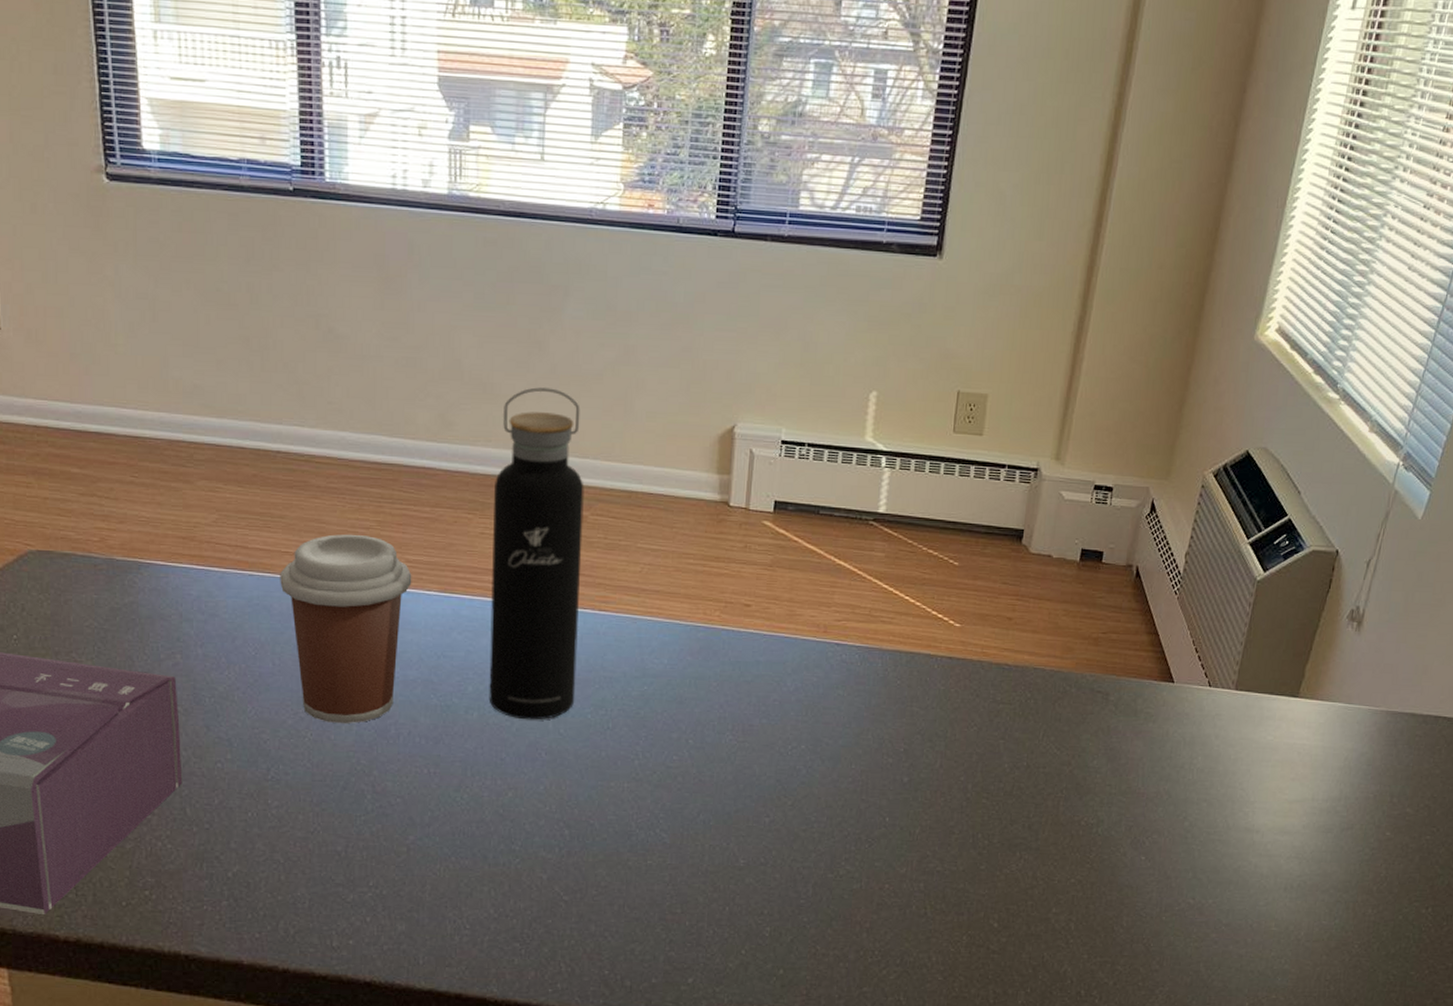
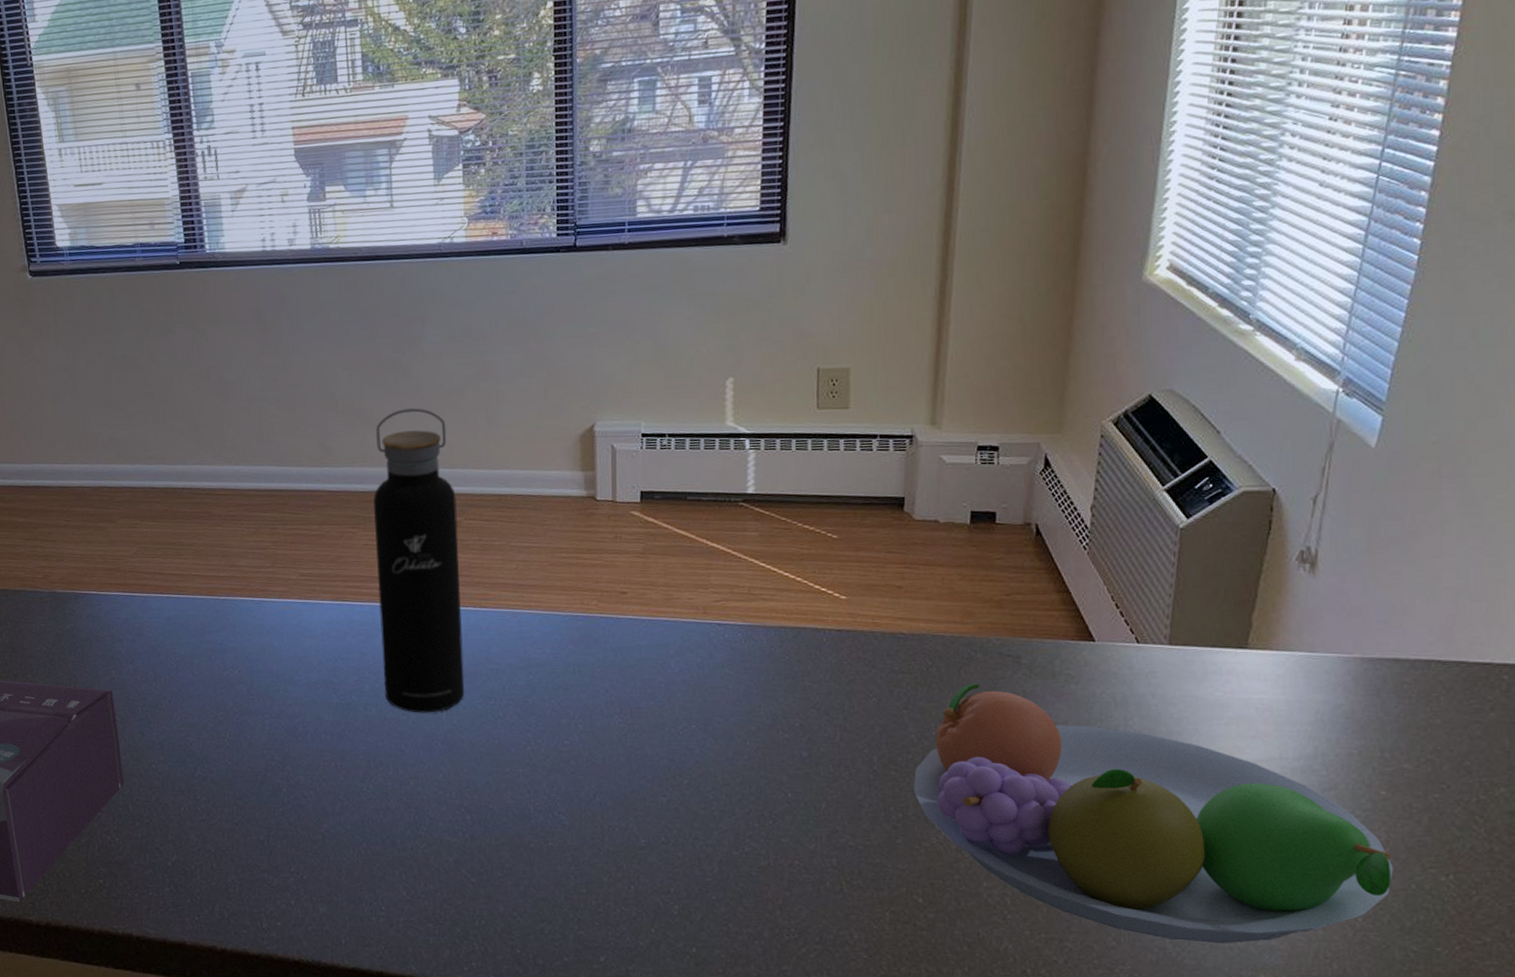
coffee cup: present [280,534,412,724] -> none [193,555,307,725]
fruit bowl: none [1001,717,1388,968] -> present [914,684,1394,944]

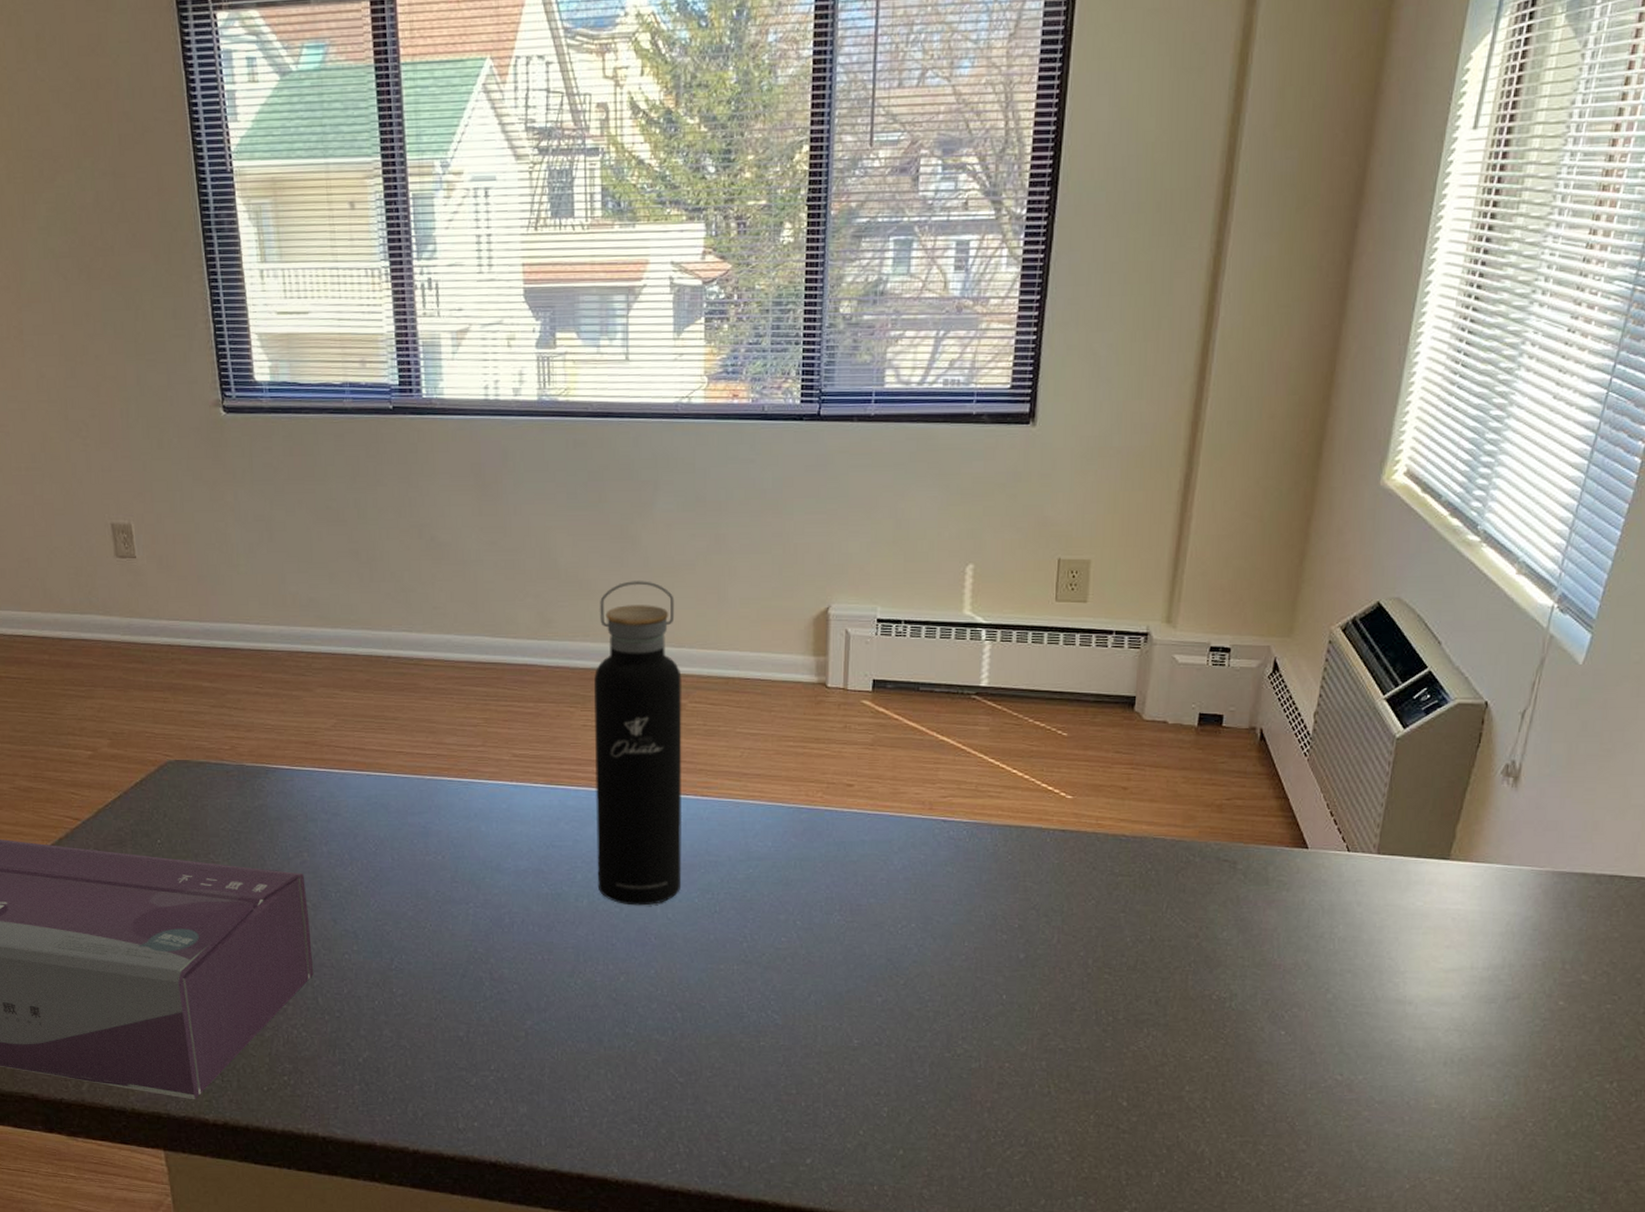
fruit bowl: present [914,684,1394,944] -> none [1126,888,1565,1148]

